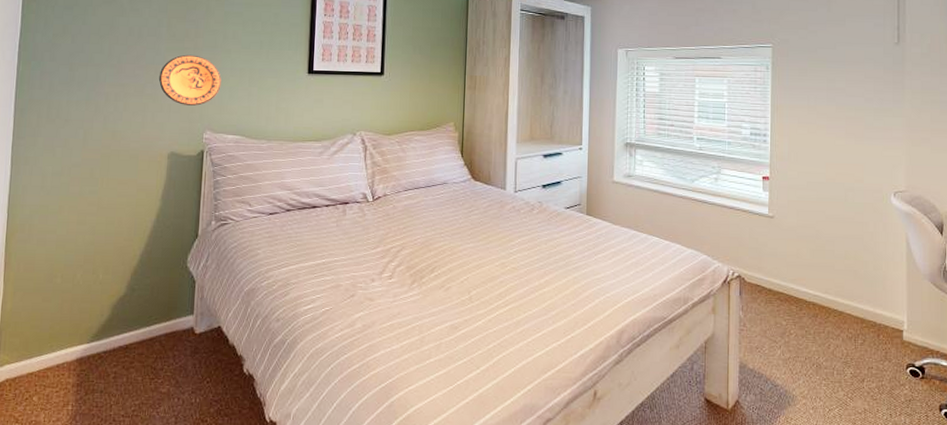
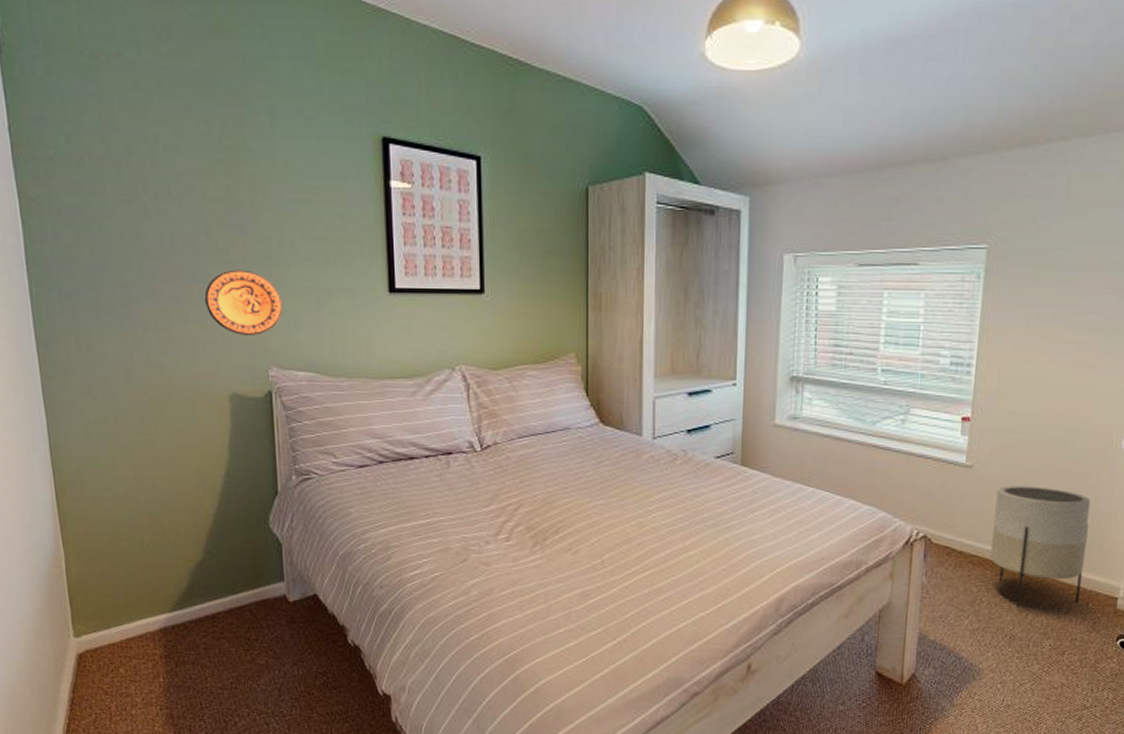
planter: none [794,233,872,340] -> present [989,486,1091,608]

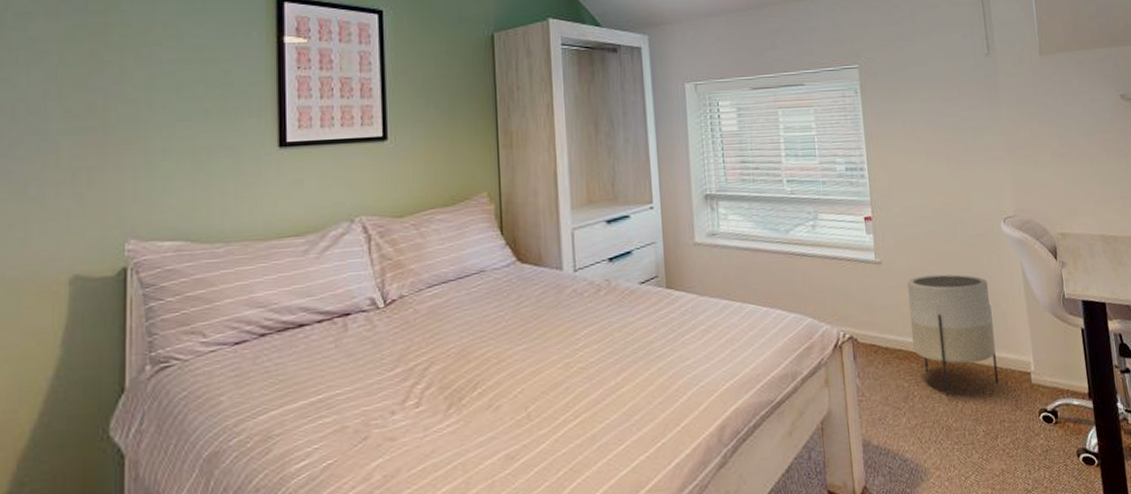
decorative plate: present [204,269,283,335] -> none [48,135,148,207]

